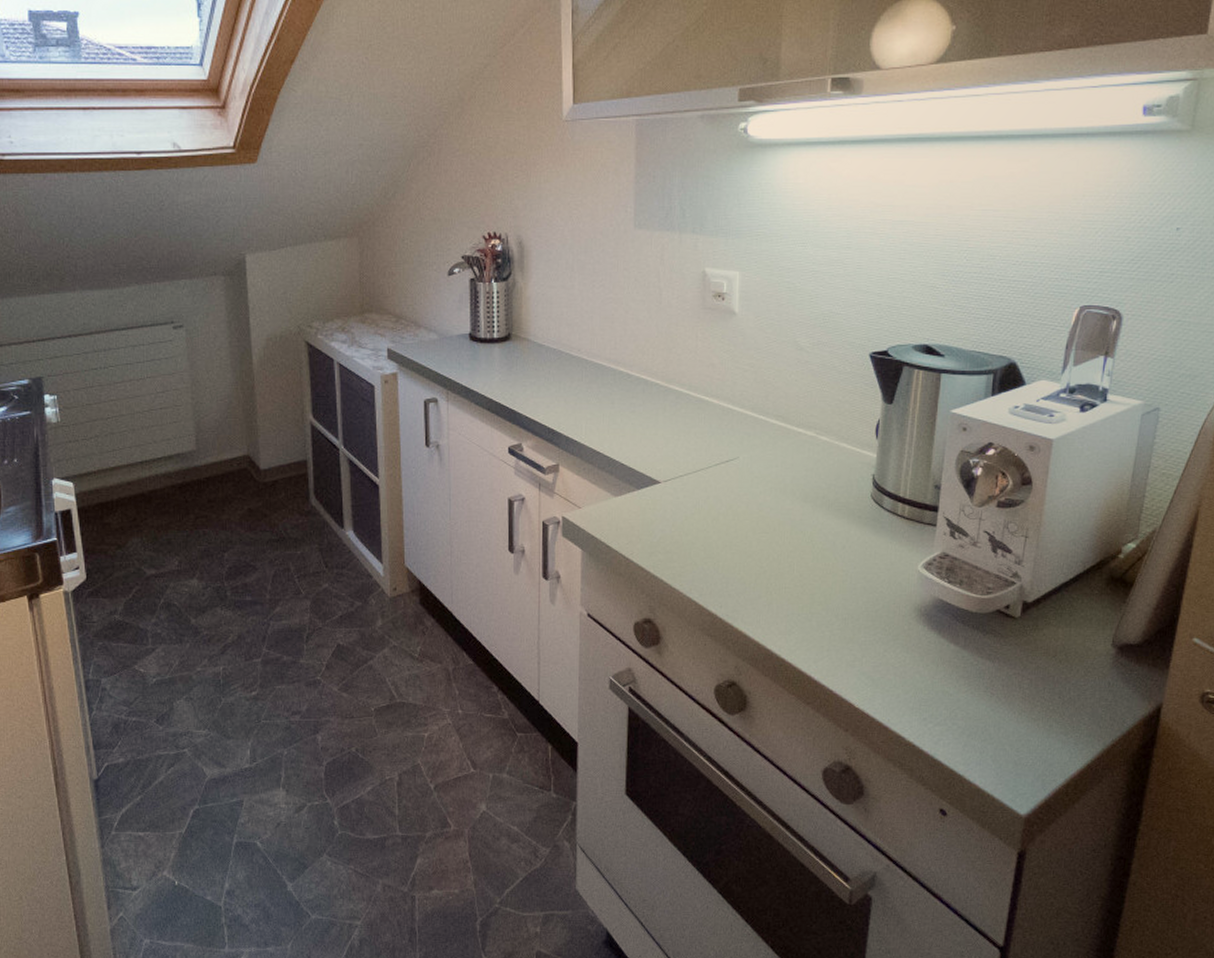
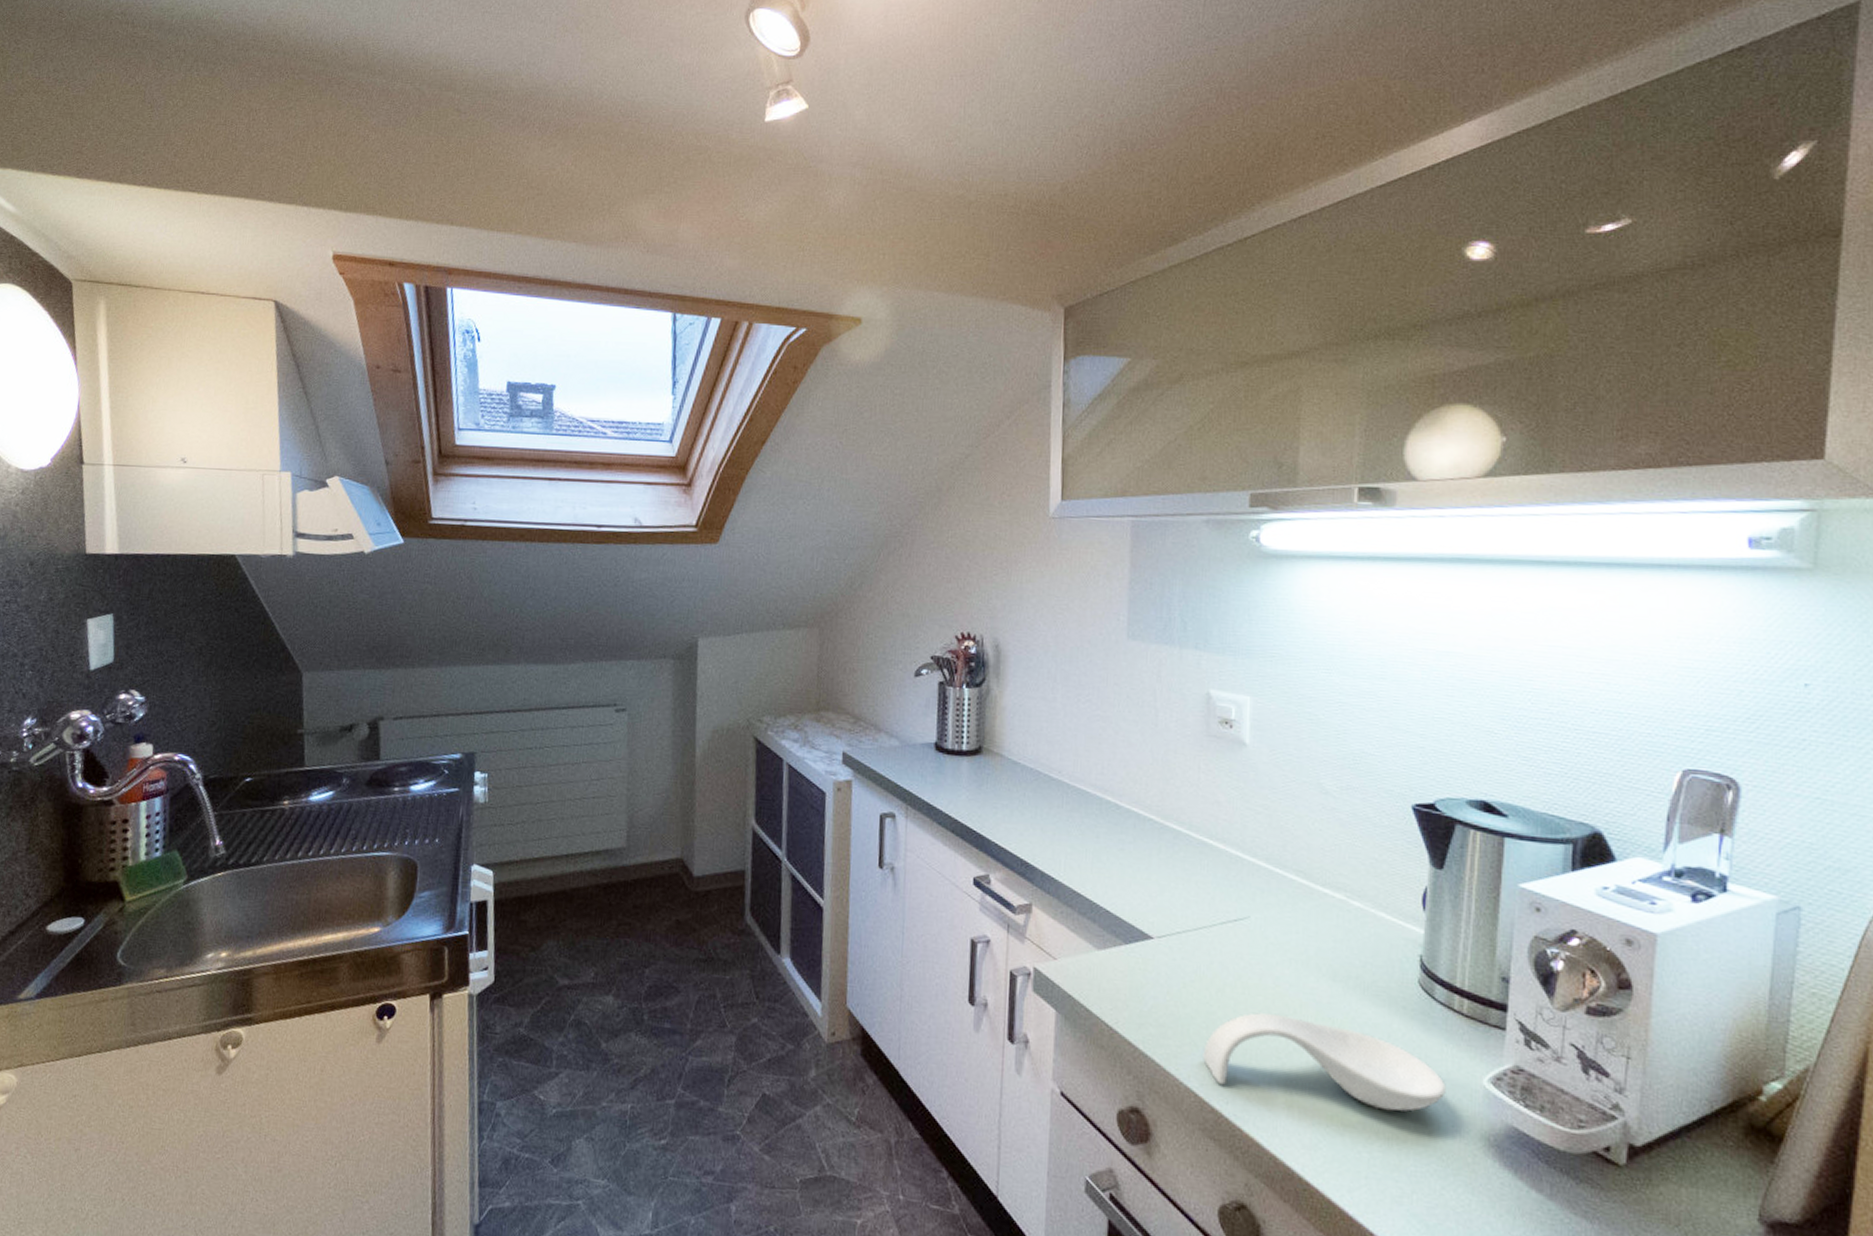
spoon rest: none [702,532,890,598] -> present [1203,1012,1446,1112]

